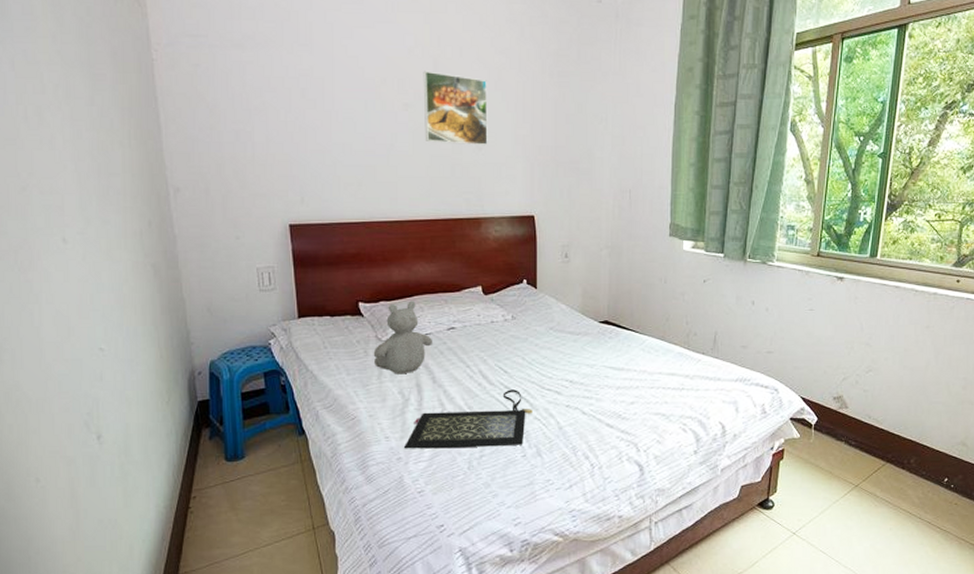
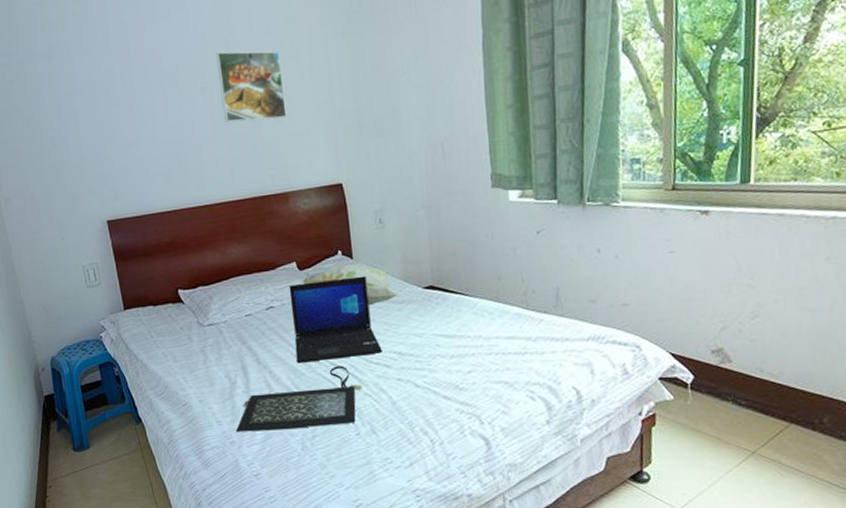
teddy bear: present [373,300,433,374] -> none [197,283,254,358]
laptop: none [472,306,555,385] -> present [289,276,382,363]
decorative pillow: none [485,293,576,335] -> present [302,263,399,306]

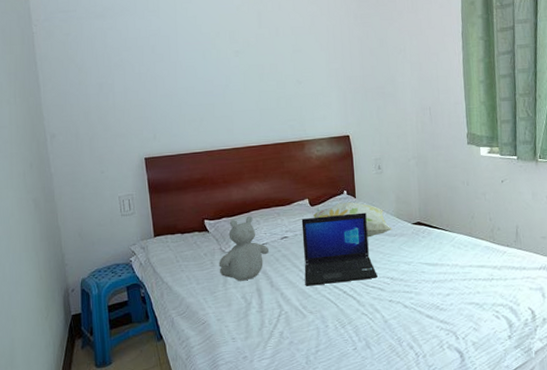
teddy bear: none [197,283,254,358] -> present [218,215,270,281]
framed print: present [215,51,287,123] -> none [249,23,306,81]
clutch bag: present [236,365,362,433] -> none [249,288,360,348]

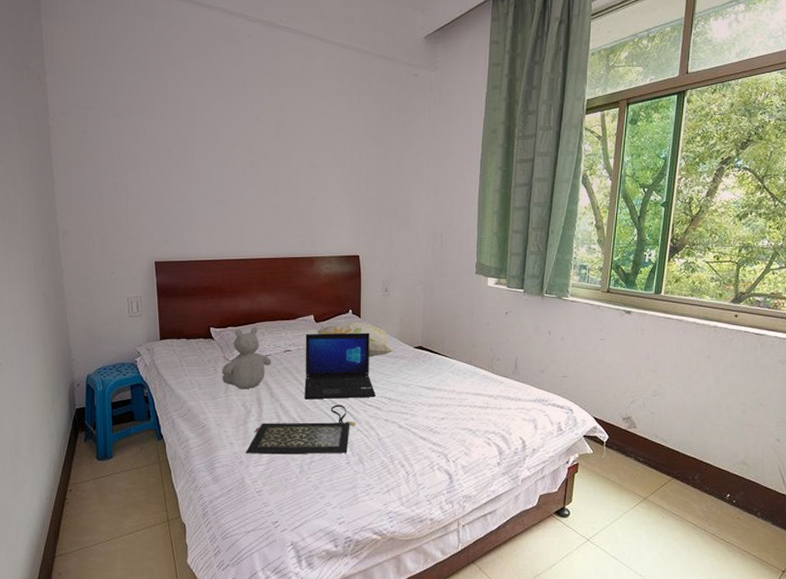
clutch bag: none [249,288,360,348] -> present [246,404,356,455]

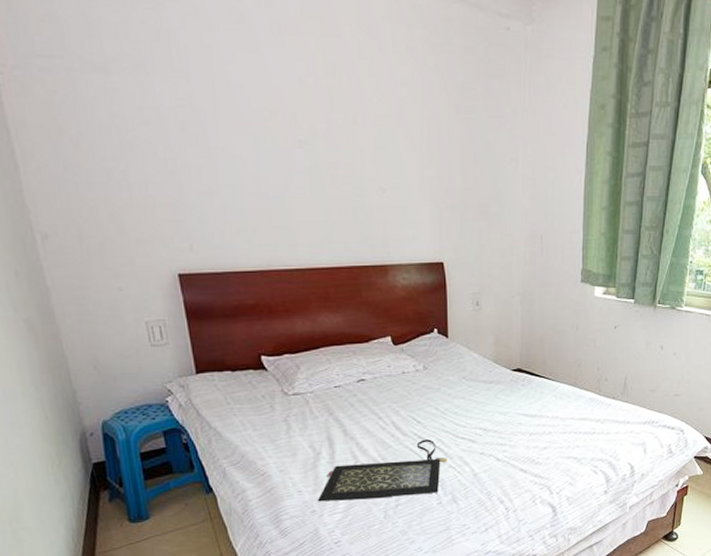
teddy bear: present [221,326,272,390] -> none [280,353,343,429]
laptop: present [304,332,376,400] -> none [382,355,469,436]
decorative pillow: present [317,321,394,358] -> none [395,342,489,384]

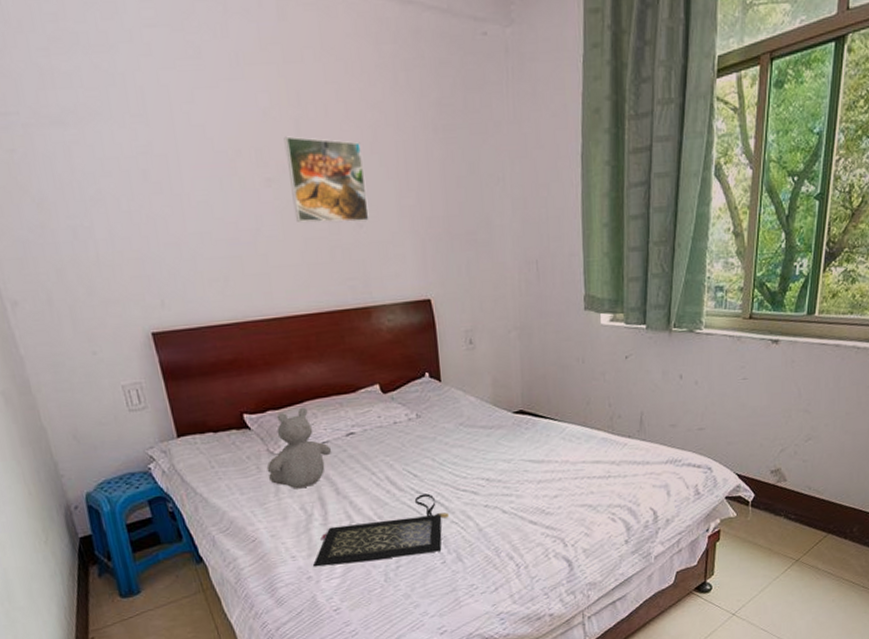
teddy bear: none [280,353,343,429] -> present [266,407,332,489]
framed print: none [317,103,392,188] -> present [284,136,369,223]

